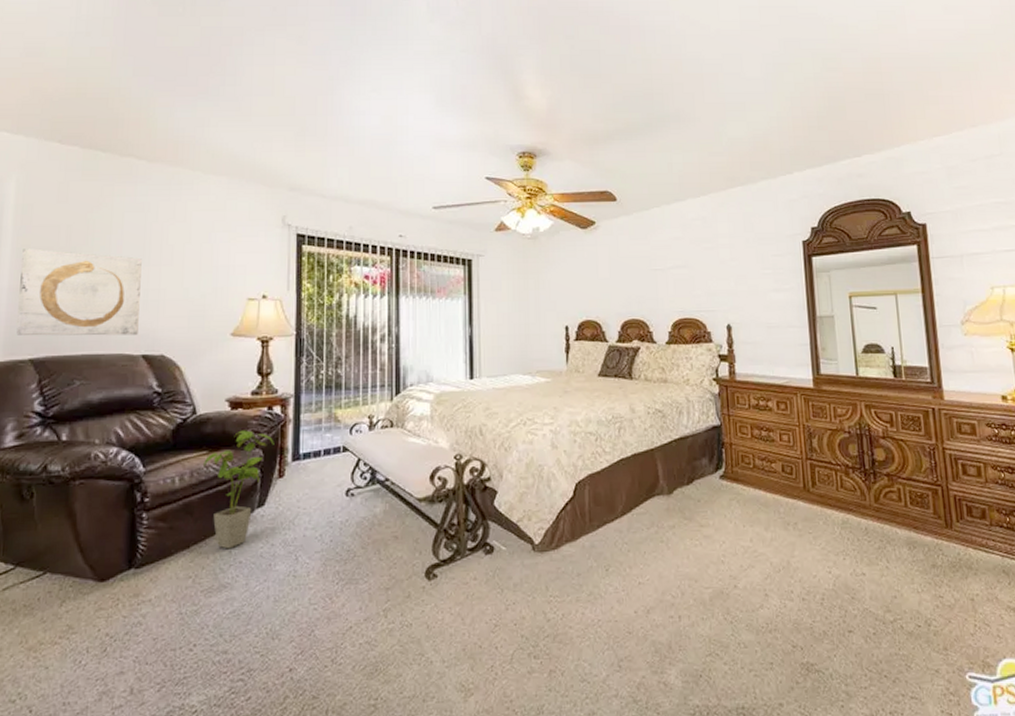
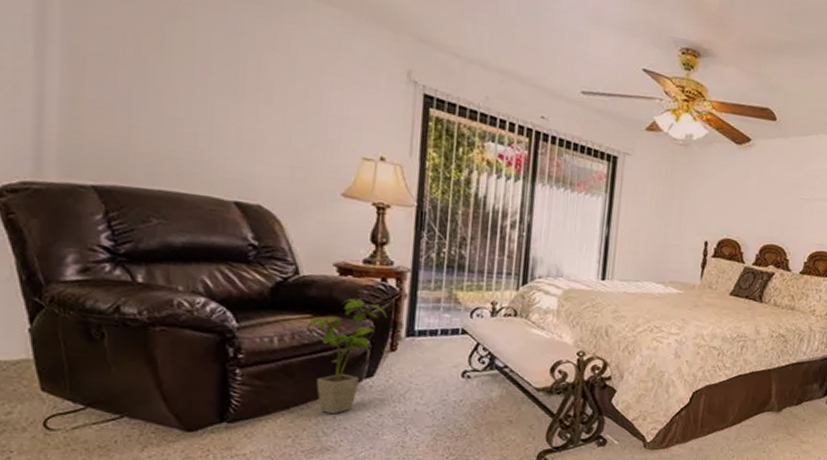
wall art: present [16,248,142,336] -> none [73,51,234,178]

